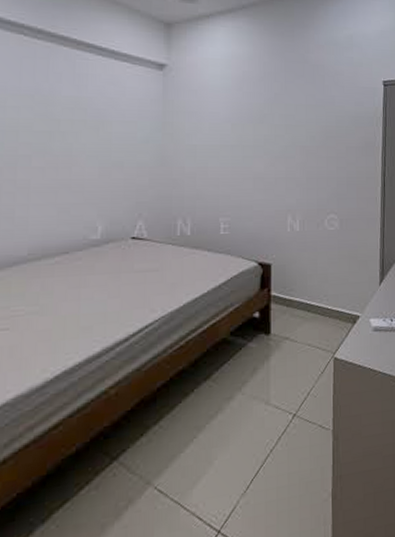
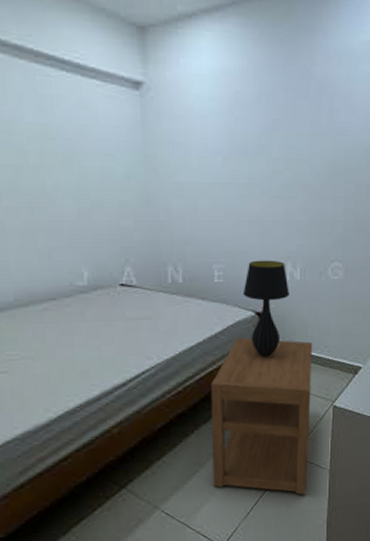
nightstand: none [212,288,313,462] -> present [210,337,313,495]
table lamp: none [246,213,290,308] -> present [242,260,289,358]

